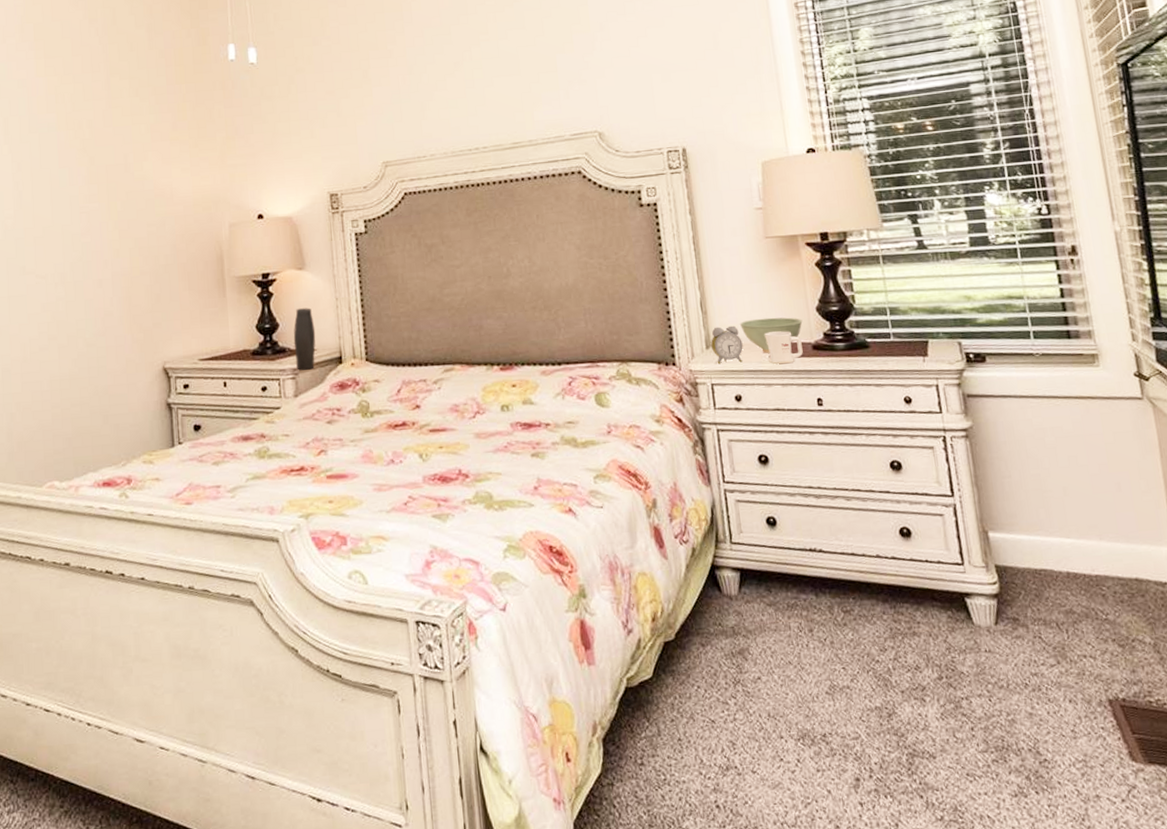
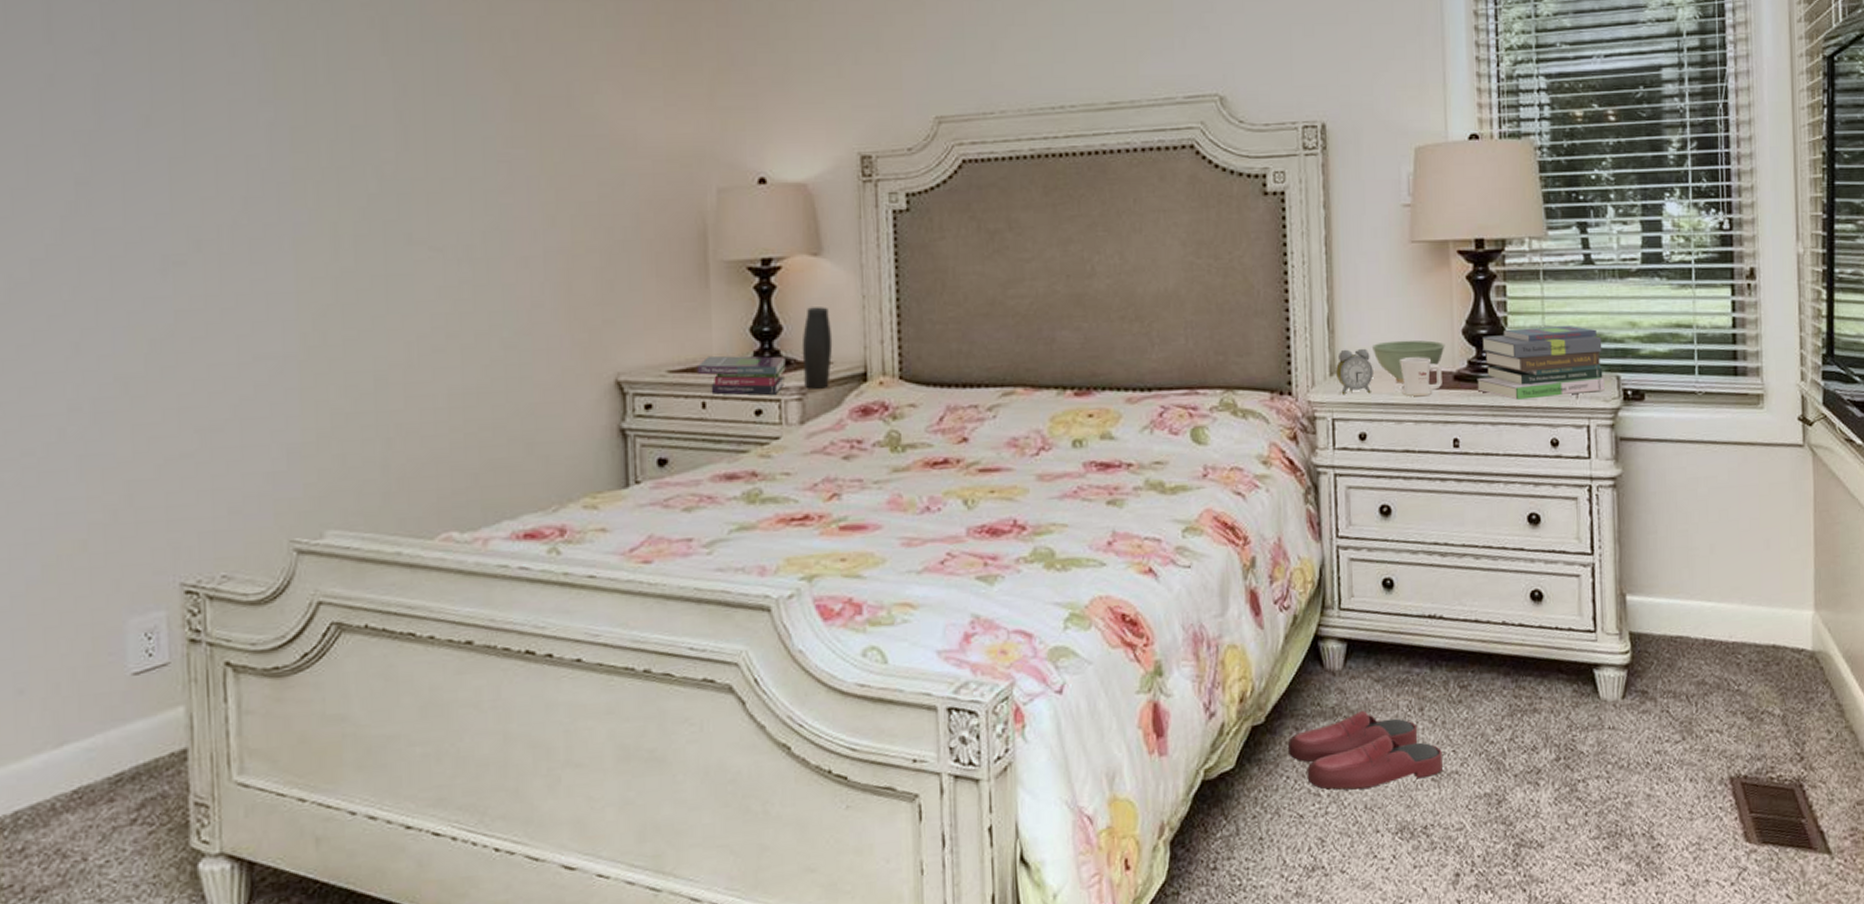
books: none [219,346,283,376] -> present [696,355,786,395]
slippers: none [696,630,835,700] -> present [1287,710,1443,790]
books: none [833,300,949,365] -> present [1477,324,1605,400]

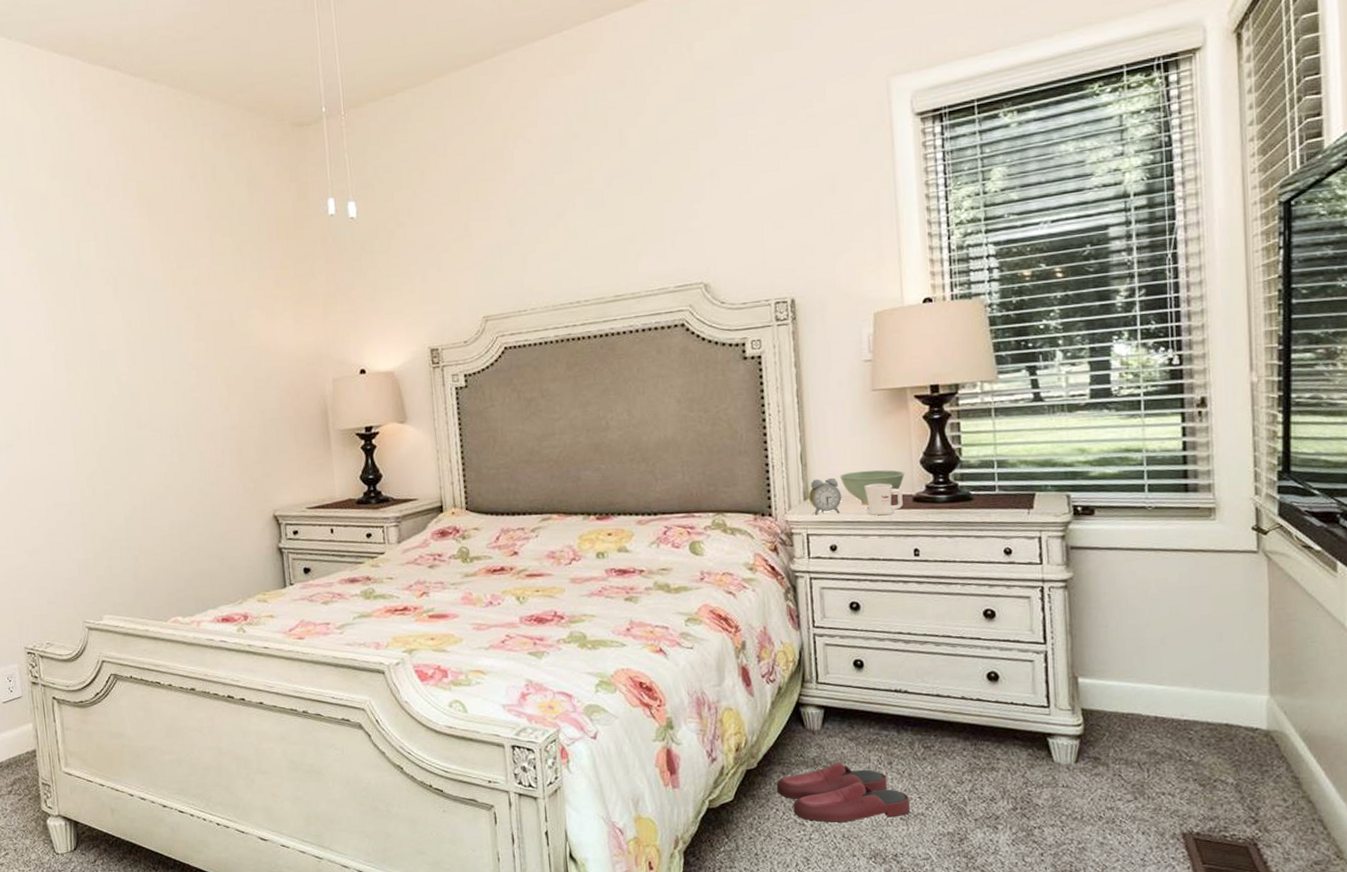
books: present [696,355,786,395] -> none [325,496,386,523]
vase: present [801,307,833,389] -> none [396,459,418,518]
books: present [1477,324,1605,400] -> none [934,453,1055,517]

